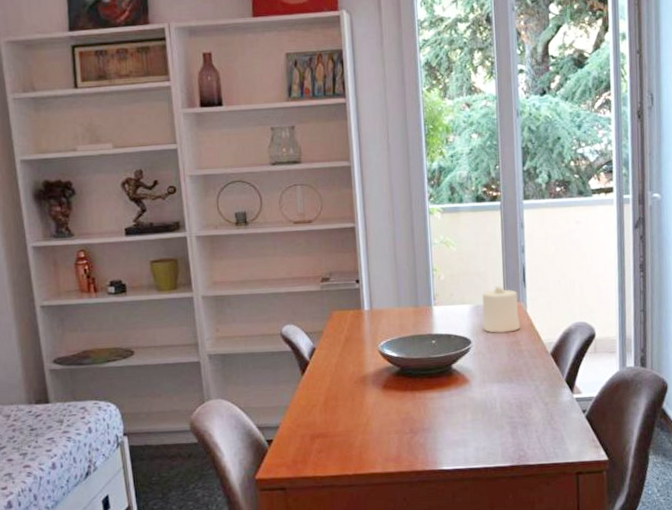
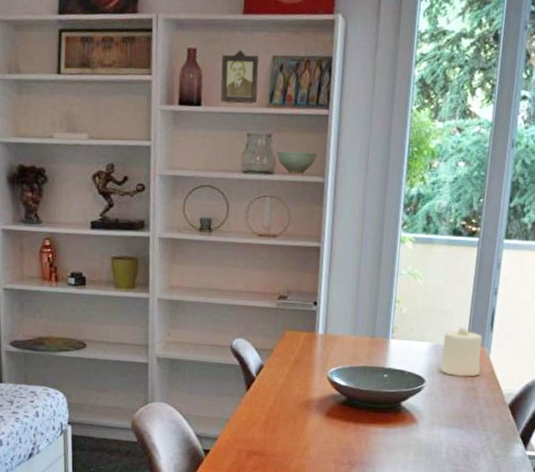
photo frame: none [236,50,276,101] -> present [220,50,259,105]
bowl: none [301,139,341,162] -> present [276,151,318,175]

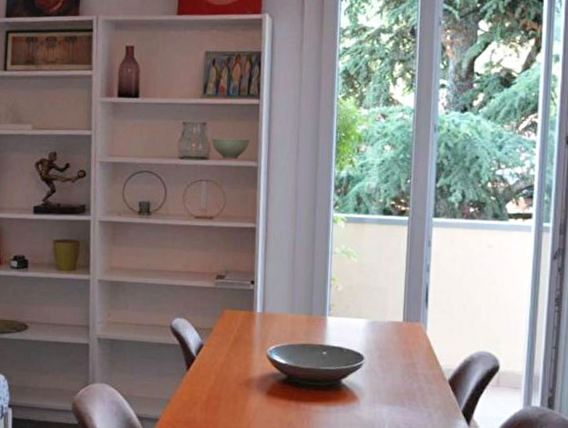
photo frame: present [220,50,259,105] -> none [157,47,193,96]
candle: present [440,326,483,378] -> none [378,302,419,354]

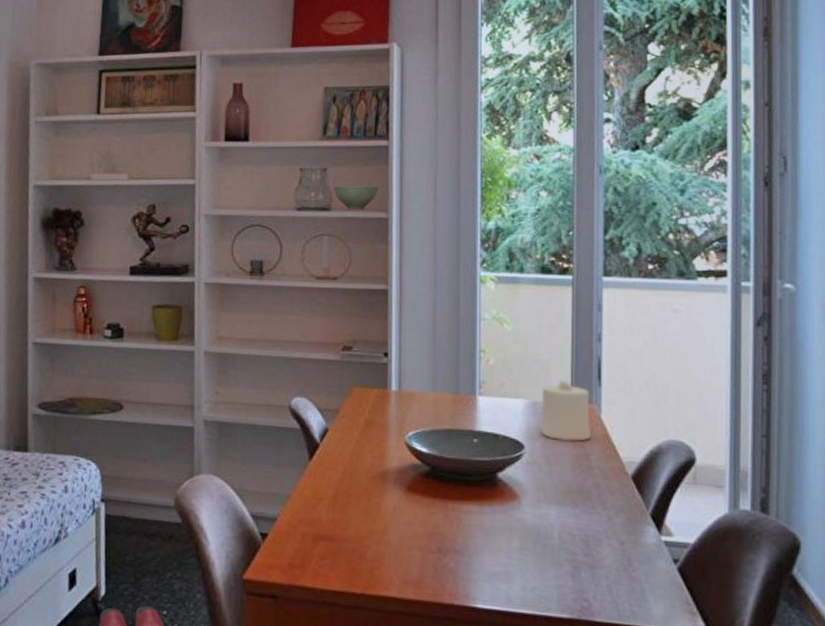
candle: none [378,302,419,354] -> present [541,379,592,442]

